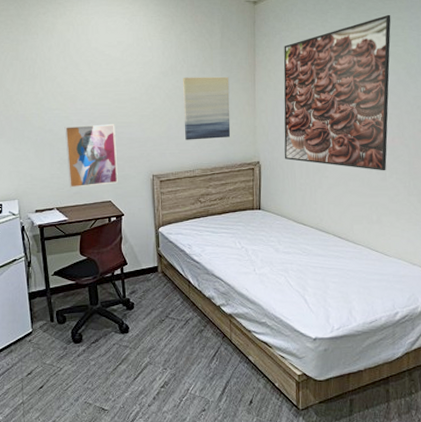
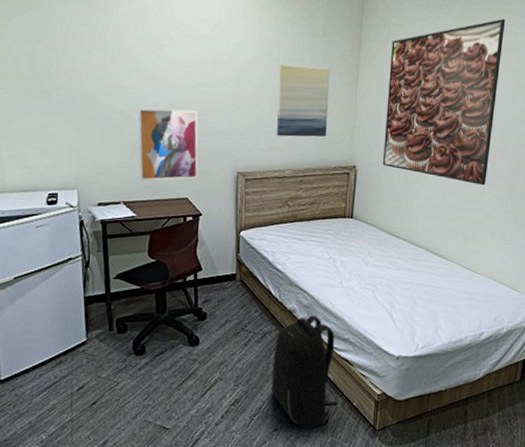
backpack: none [196,301,261,410] -> present [270,315,338,430]

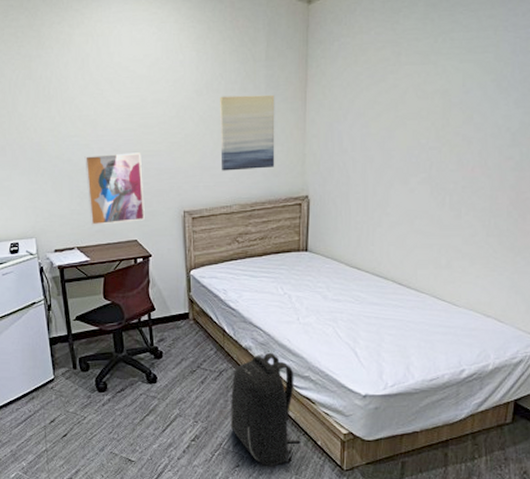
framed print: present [382,18,506,186] -> none [338,11,481,207]

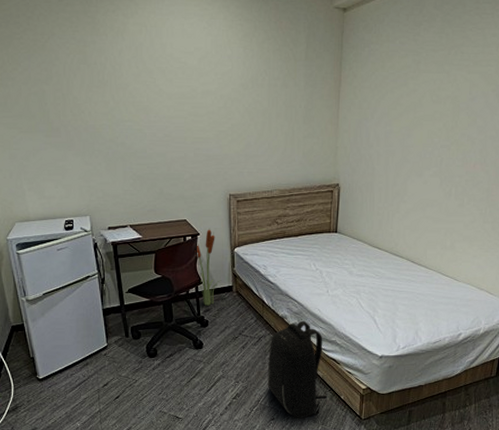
wall art: present [84,152,145,225] -> none [137,139,194,205]
decorative plant: none [147,248,177,335] -> present [195,228,222,306]
wall art: present [220,94,275,171] -> none [263,91,312,159]

